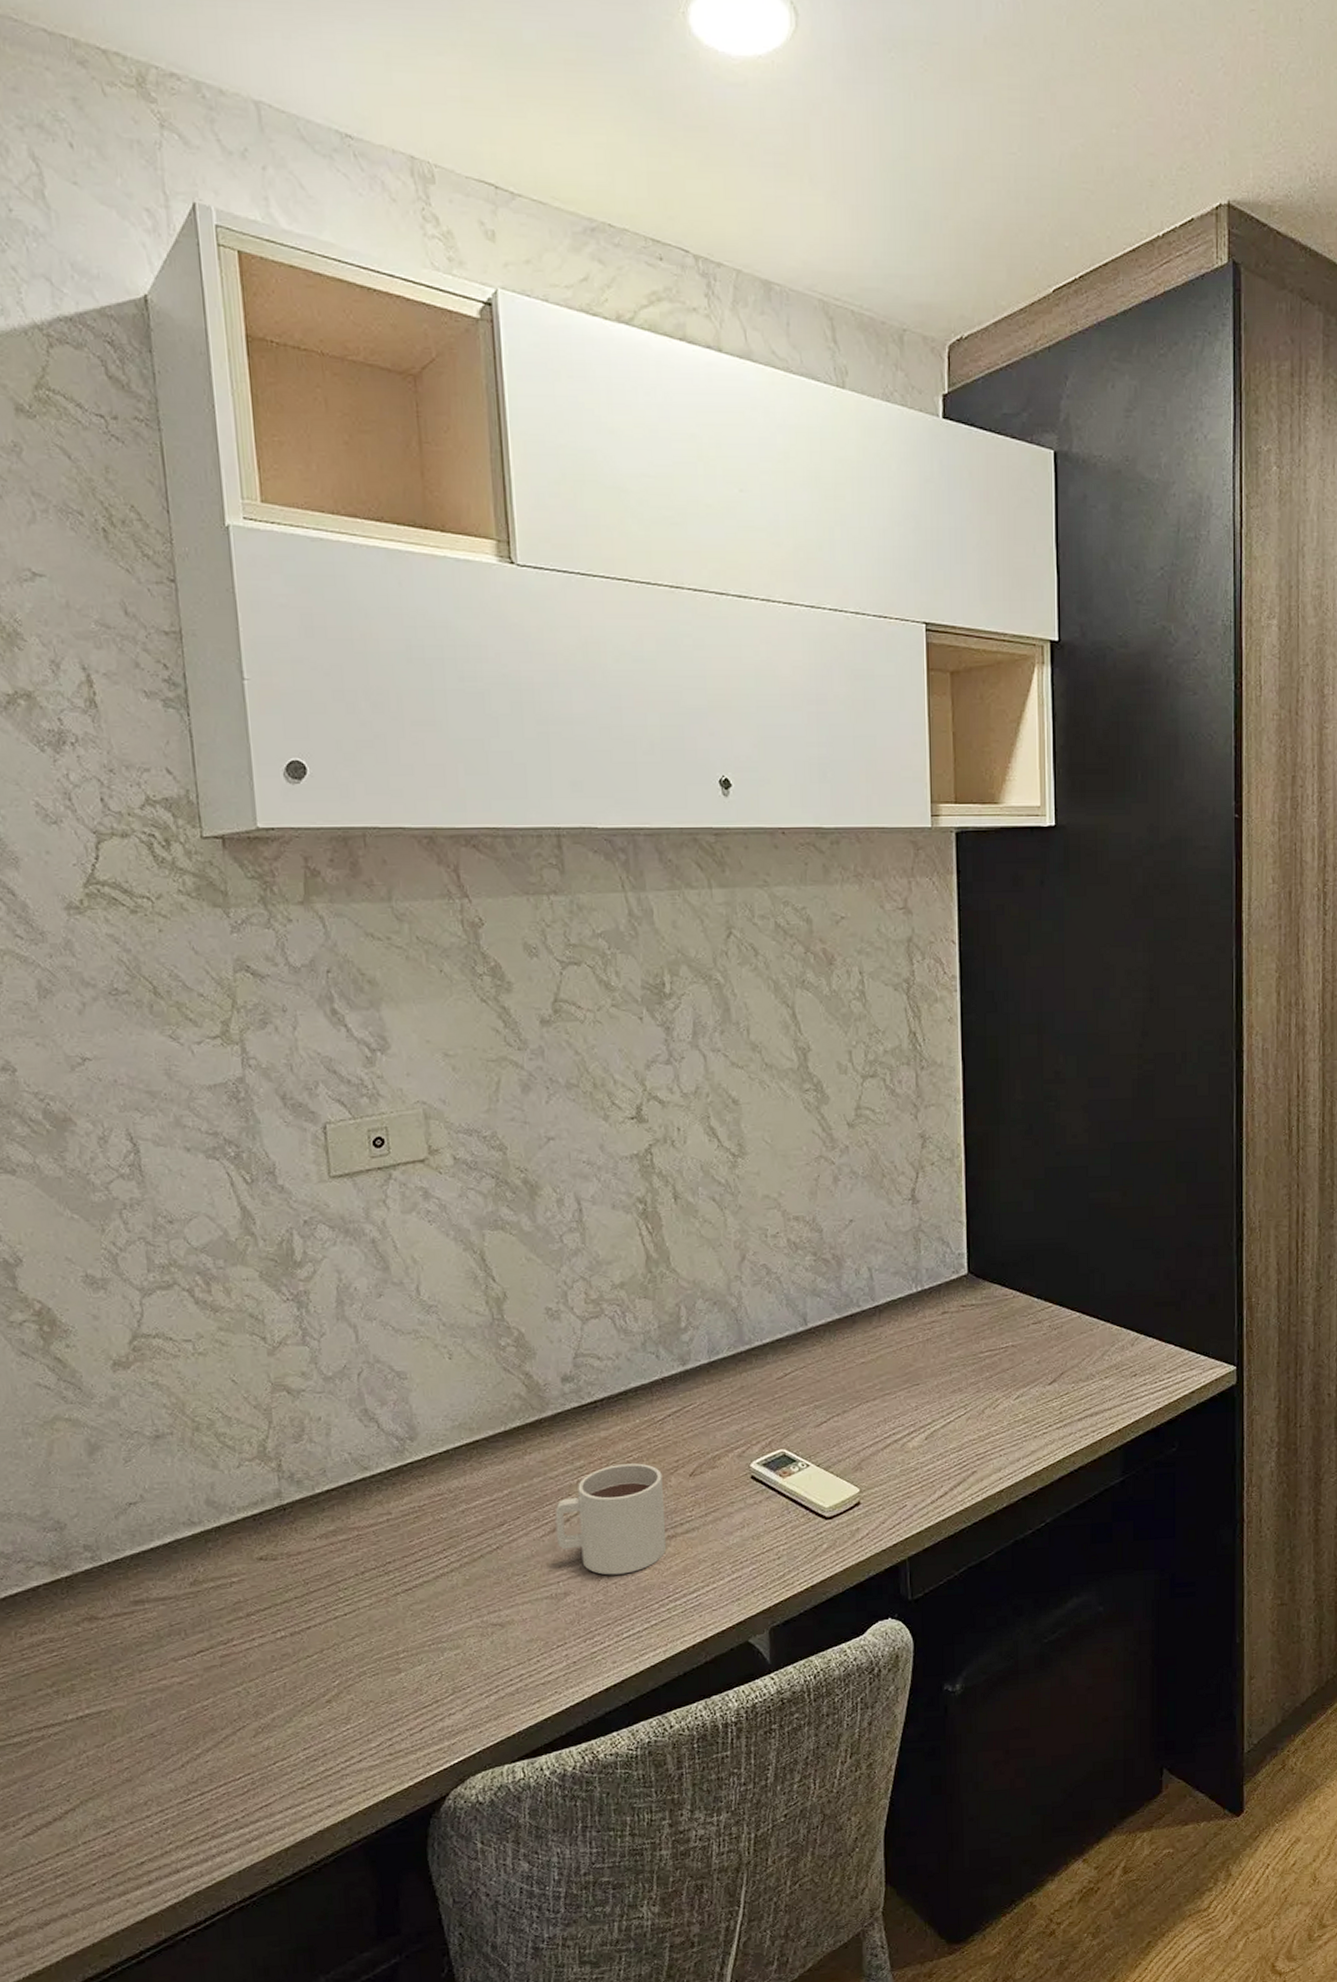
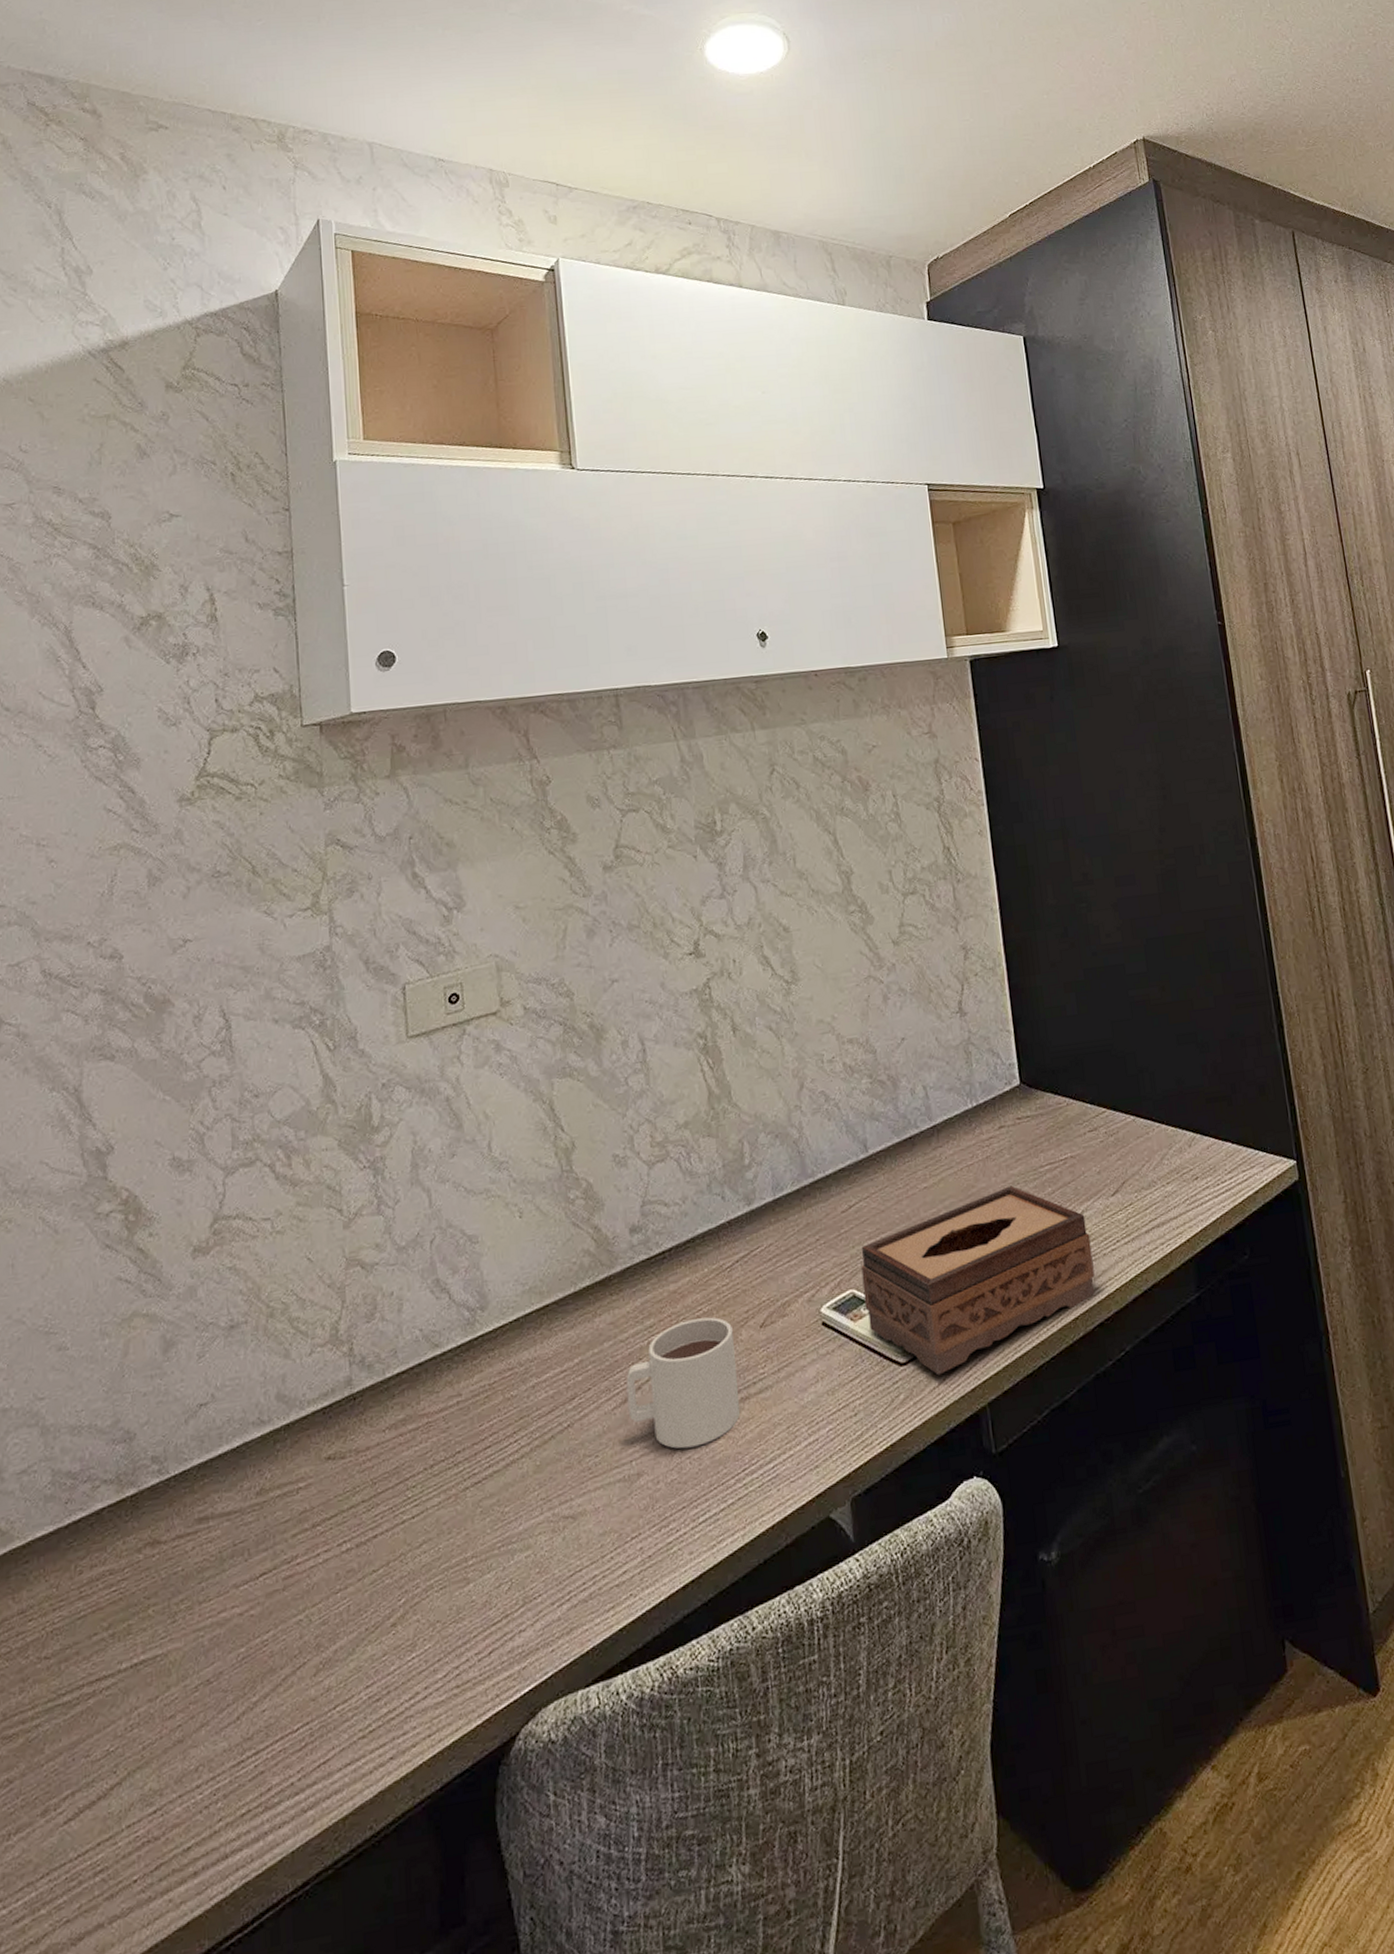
tissue box: none [793,1367,1023,1530] -> present [861,1185,1095,1375]

